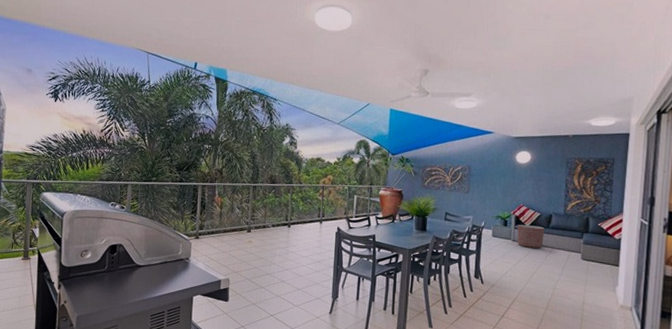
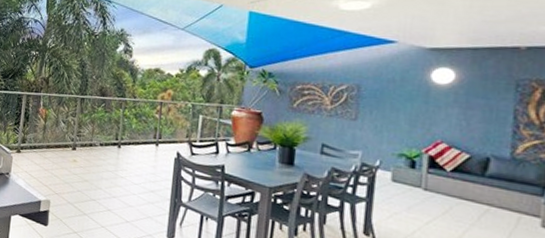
planter: present [517,224,545,248] -> none [431,168,478,204]

